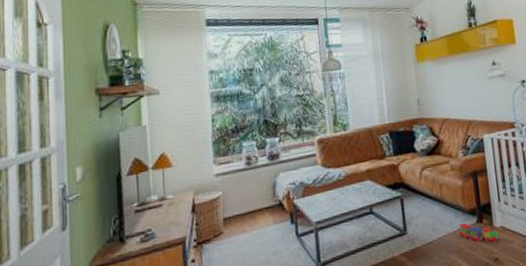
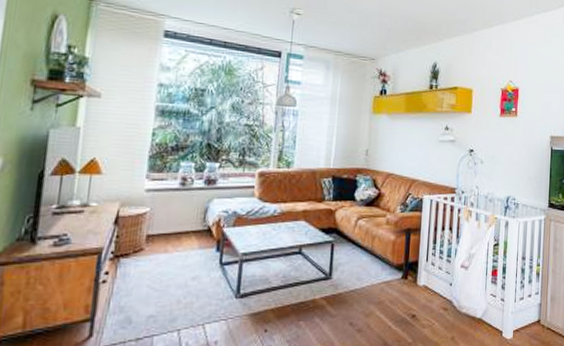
toy train: present [458,222,499,243] -> none [381,276,421,300]

